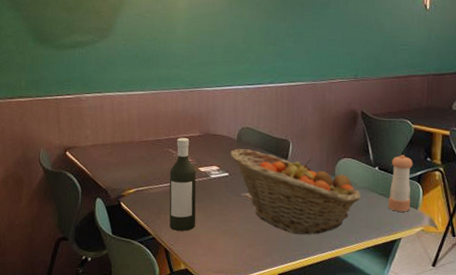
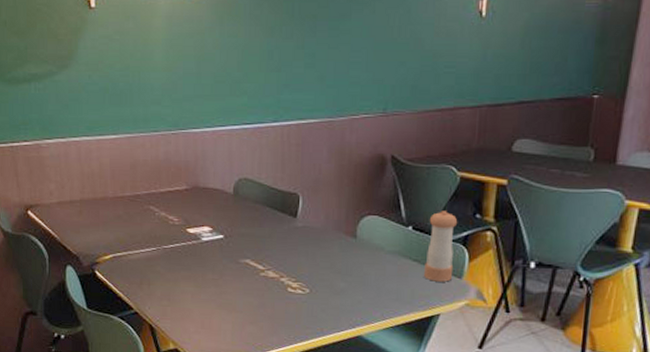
bottle: present [169,138,197,231] -> none [152,192,186,305]
fruit basket: present [230,149,361,235] -> none [225,205,389,309]

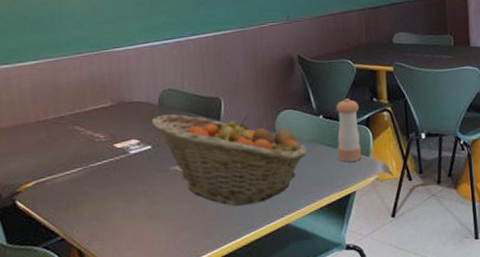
fruit basket: none [225,205,389,309] -> present [151,114,307,206]

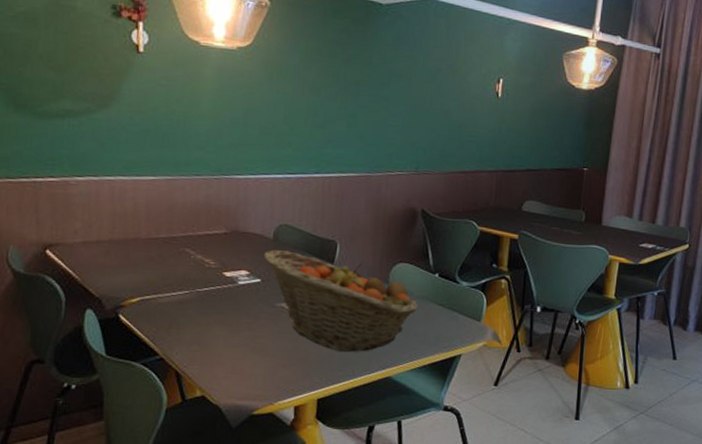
pepper shaker: present [336,98,362,162] -> none [448,260,478,325]

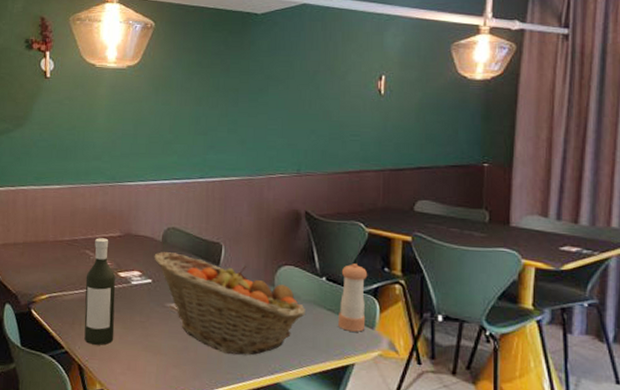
bottle: none [183,235,220,350] -> present [84,238,116,345]
pepper shaker: none [448,260,478,325] -> present [338,263,368,332]

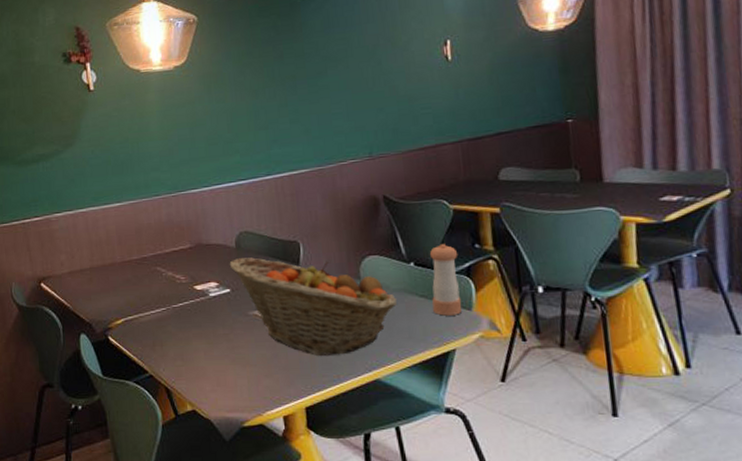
bottle: present [84,238,116,345] -> none [160,252,199,365]

